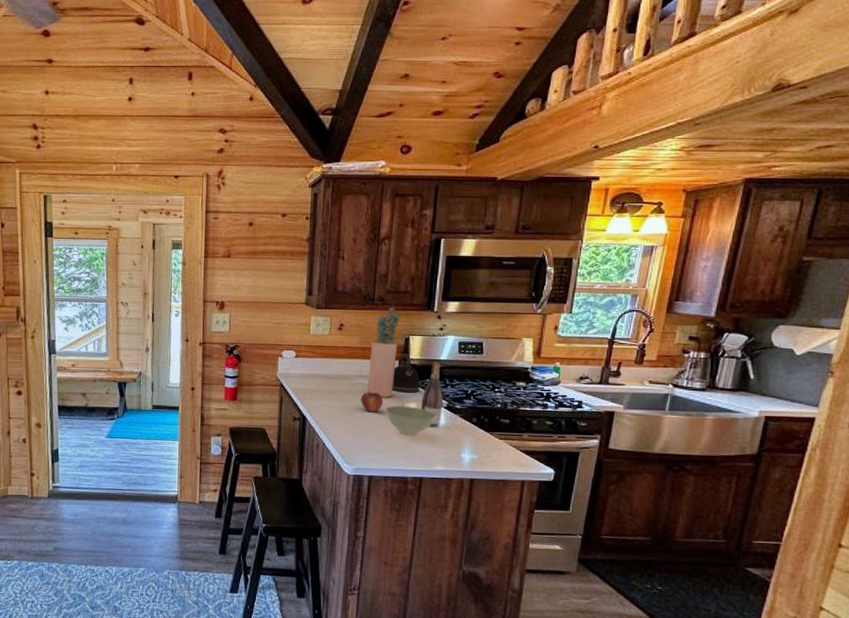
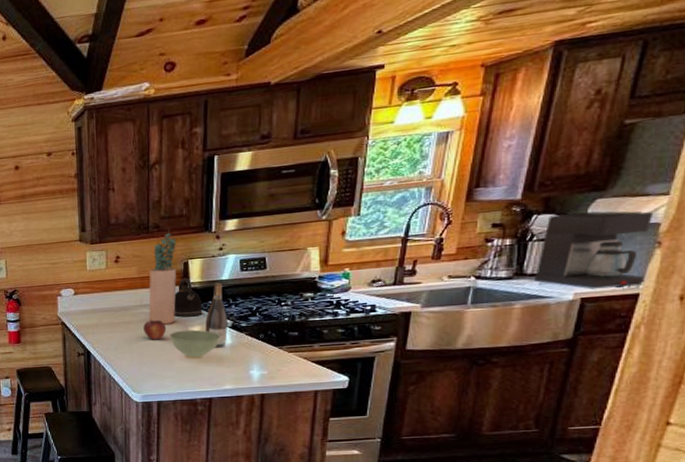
coffee maker: none [724,335,826,411] -> present [533,211,653,289]

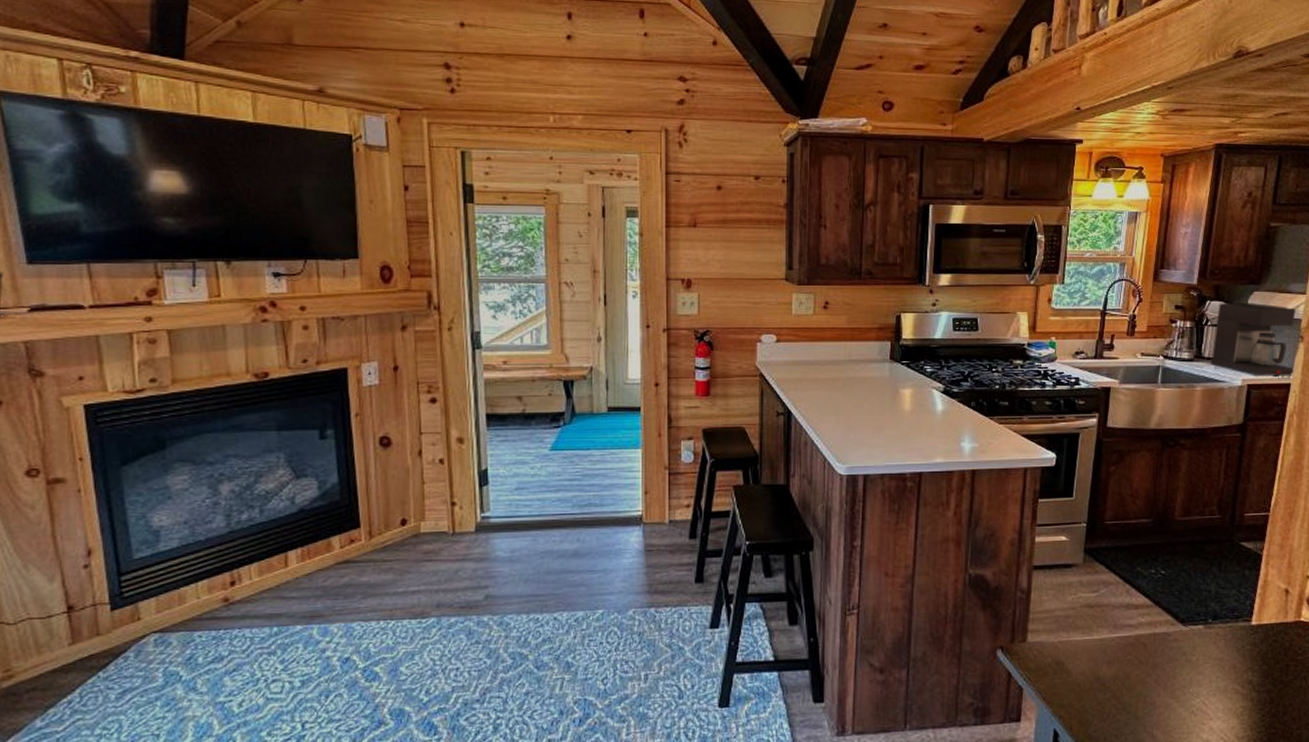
fruit: present [143,319,167,340] -> none [851,378,877,402]
vase: present [148,229,177,325] -> none [858,277,890,384]
bowl: present [170,329,221,360] -> none [879,392,933,427]
kettle: present [173,278,203,317] -> none [884,333,914,377]
wine bottle: present [205,282,228,349] -> none [917,341,939,416]

